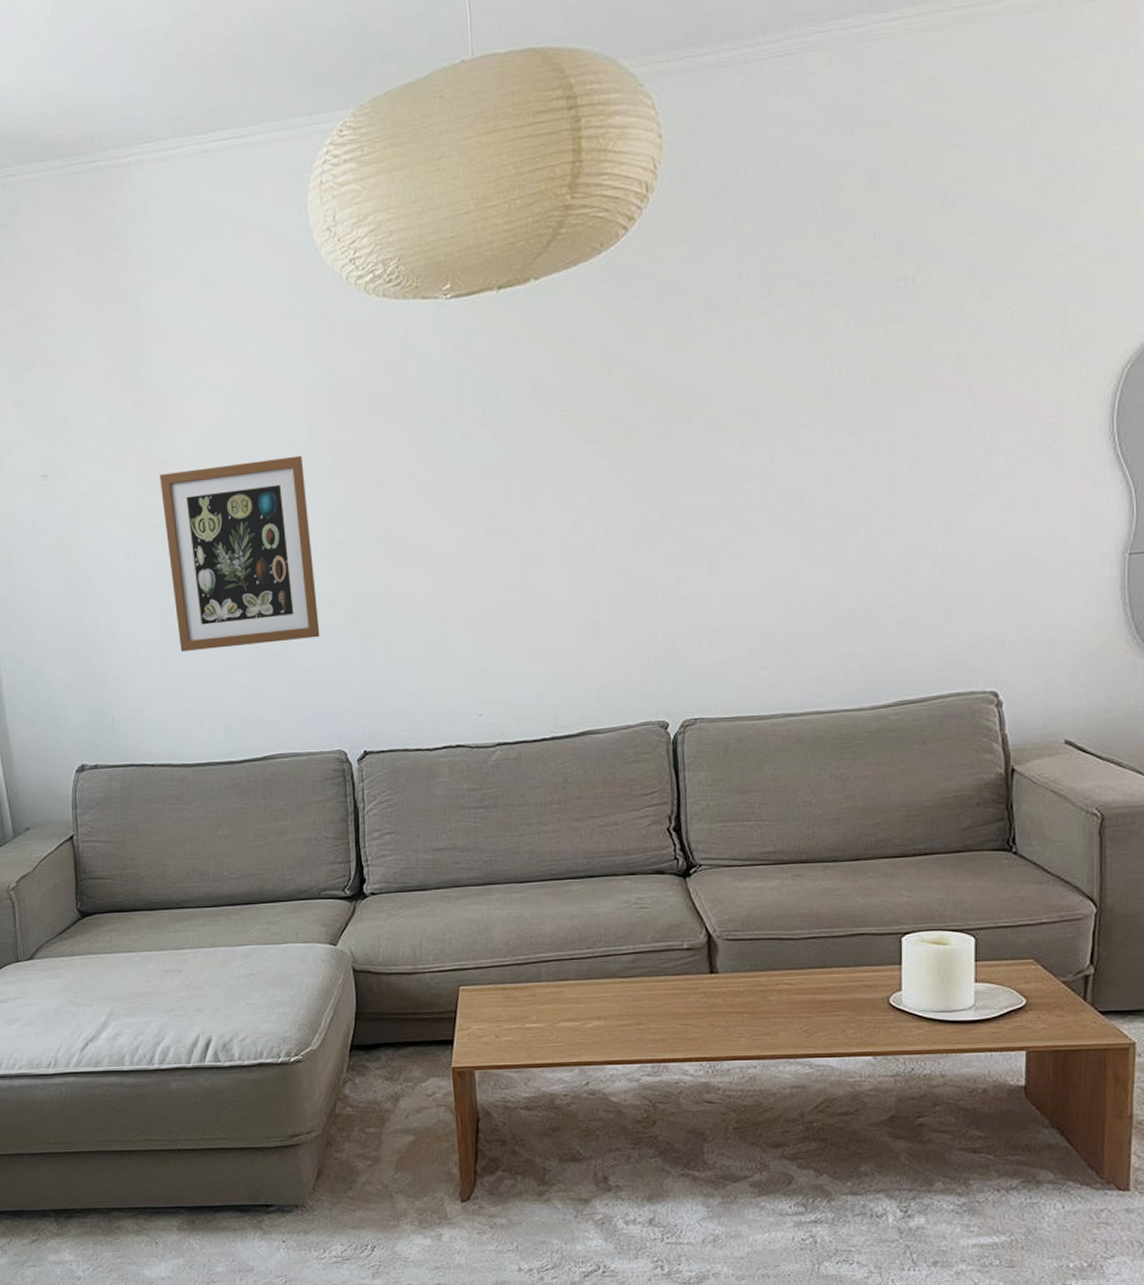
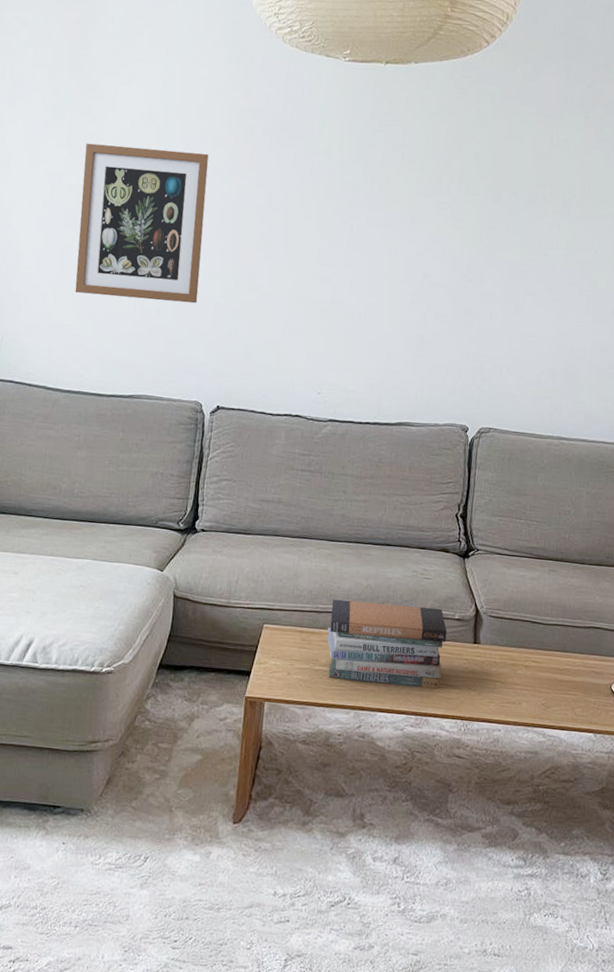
book stack: none [534,940,676,1035] -> present [327,599,447,690]

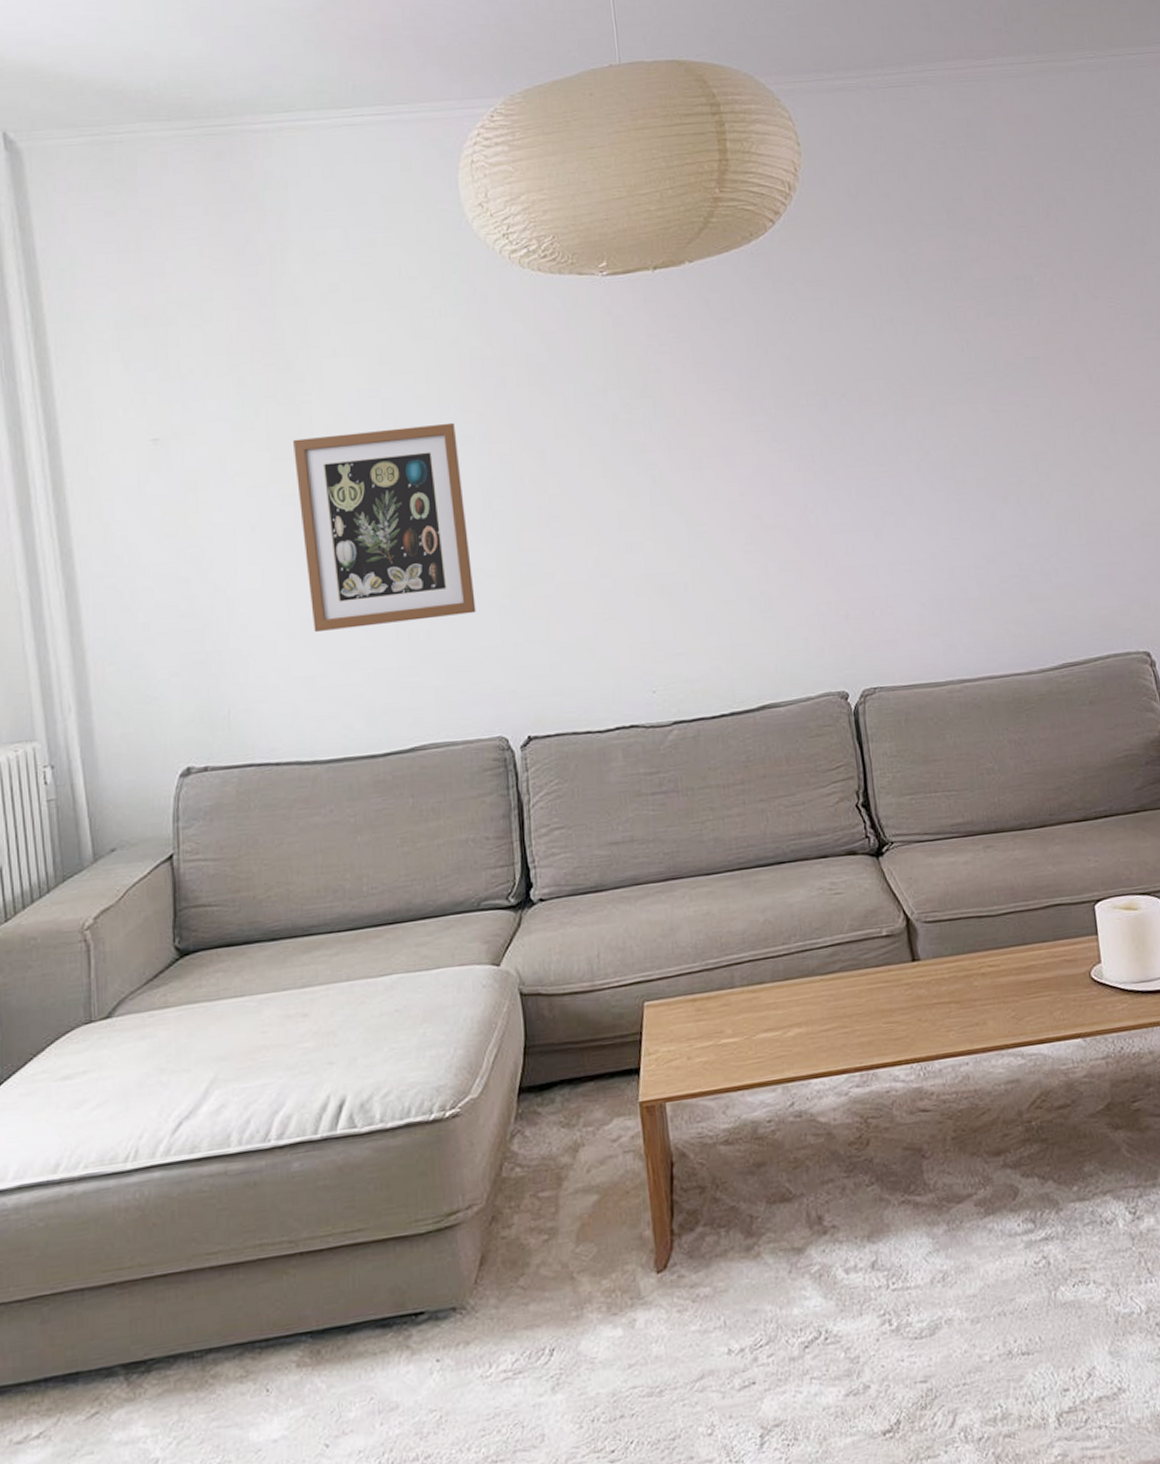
book stack: present [327,599,447,690] -> none [724,927,881,1050]

